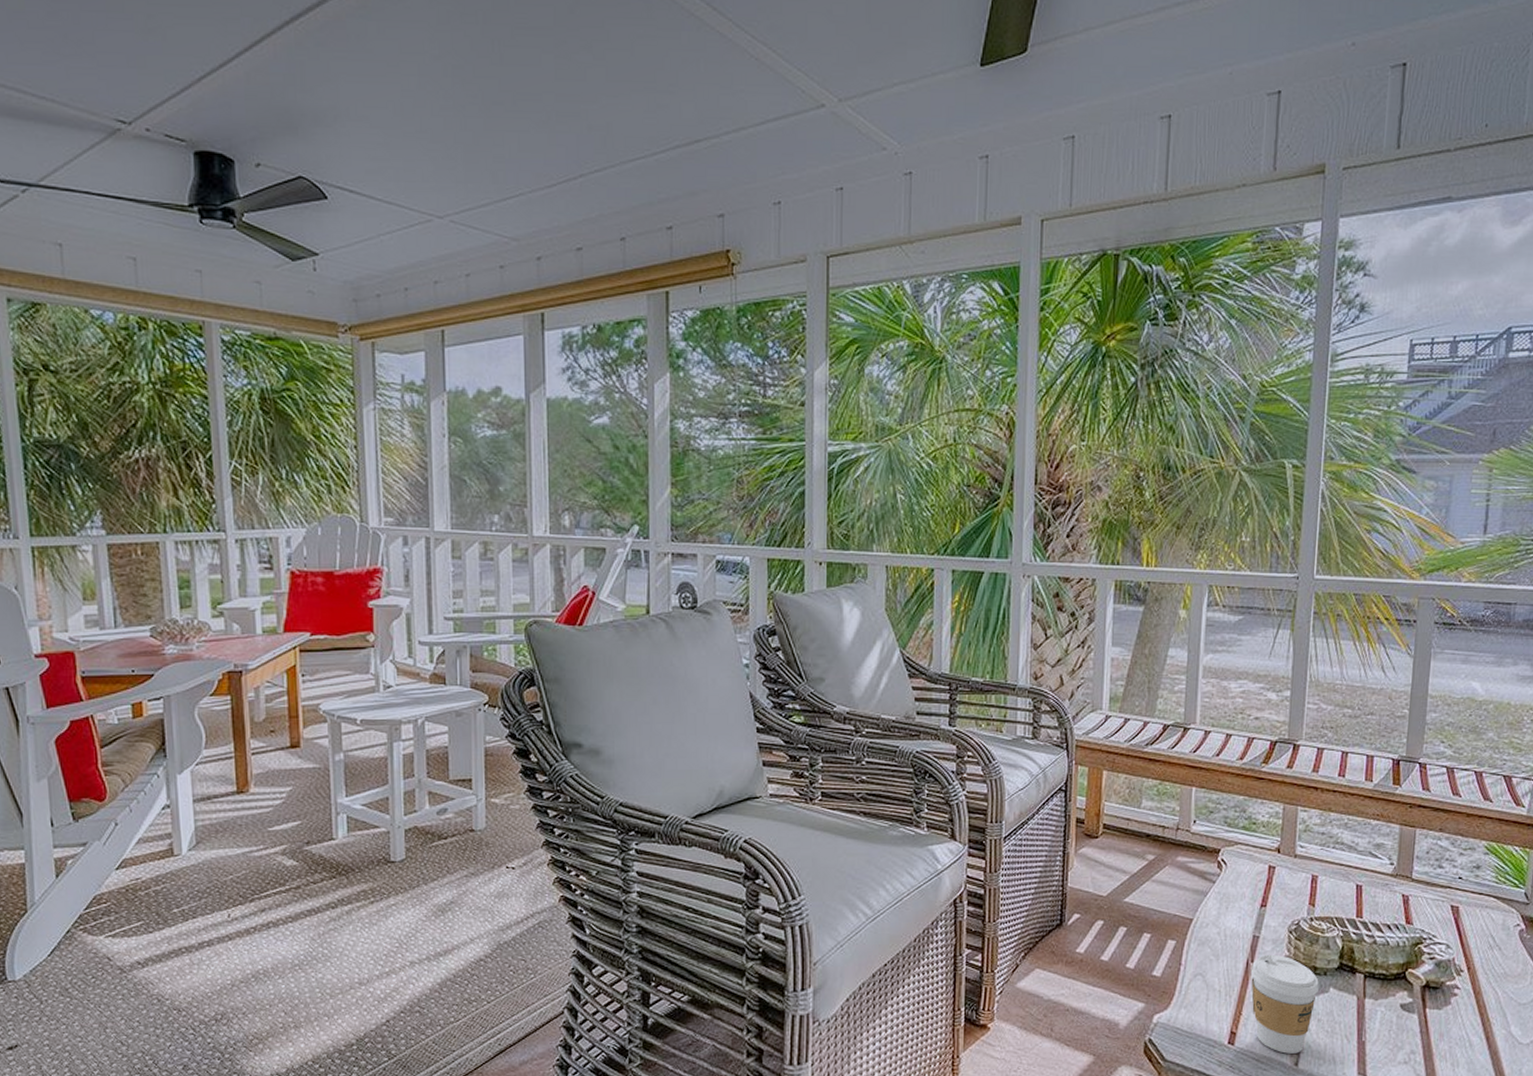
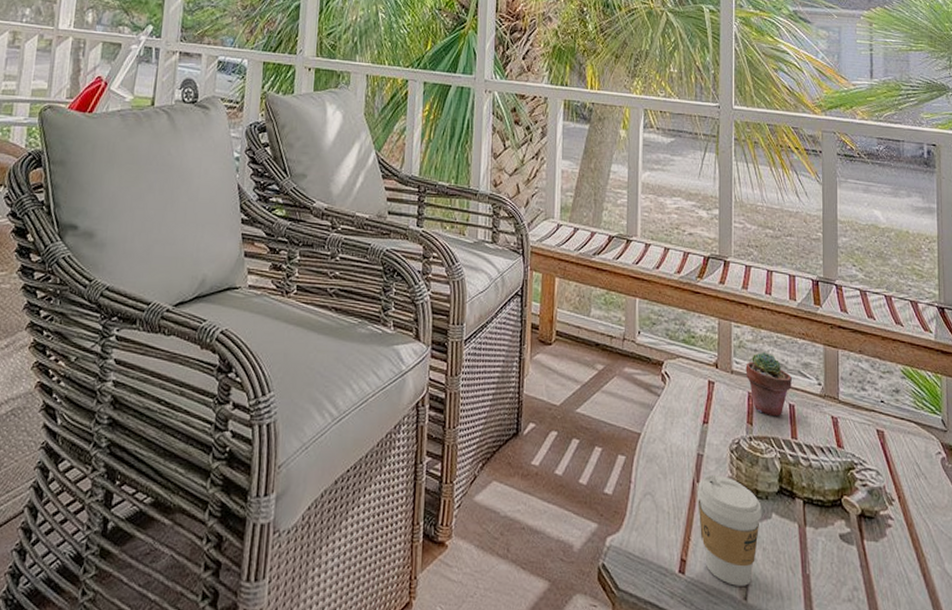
potted succulent: none [1310,835,1363,898] -> present [745,352,793,417]

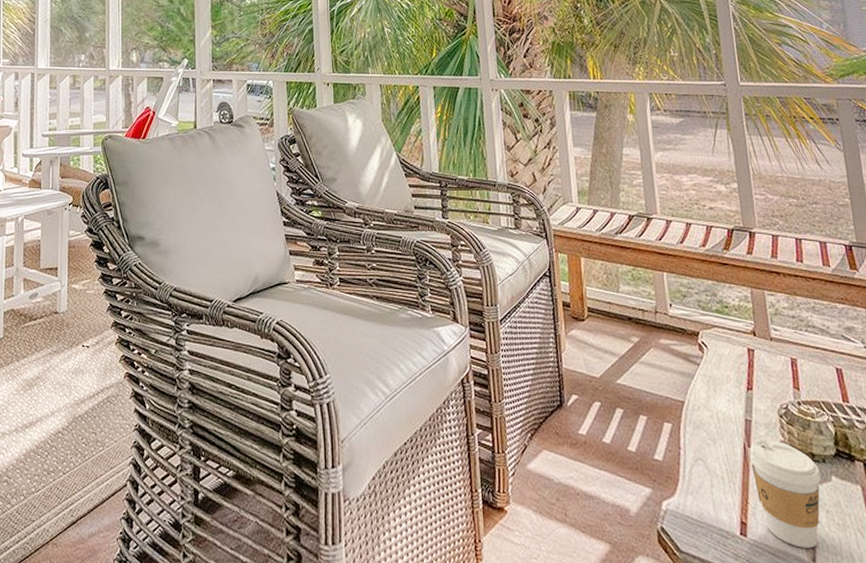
potted succulent: present [745,352,793,417] -> none [784,318,837,381]

